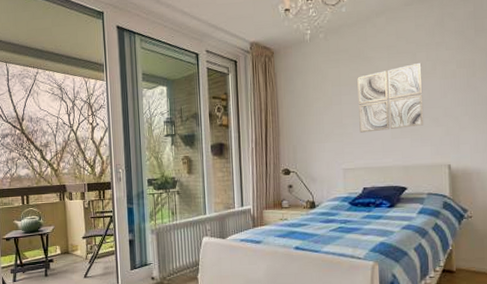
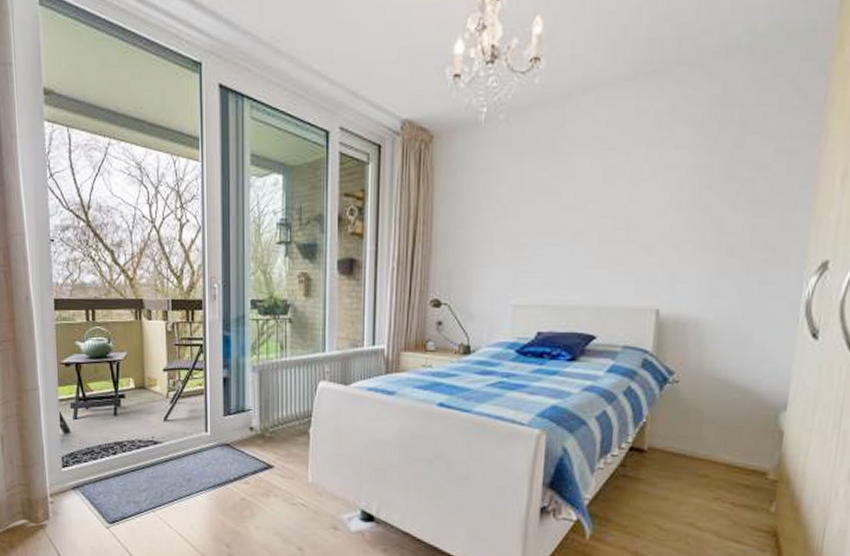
wall art: present [357,62,424,133] -> none [541,164,638,258]

